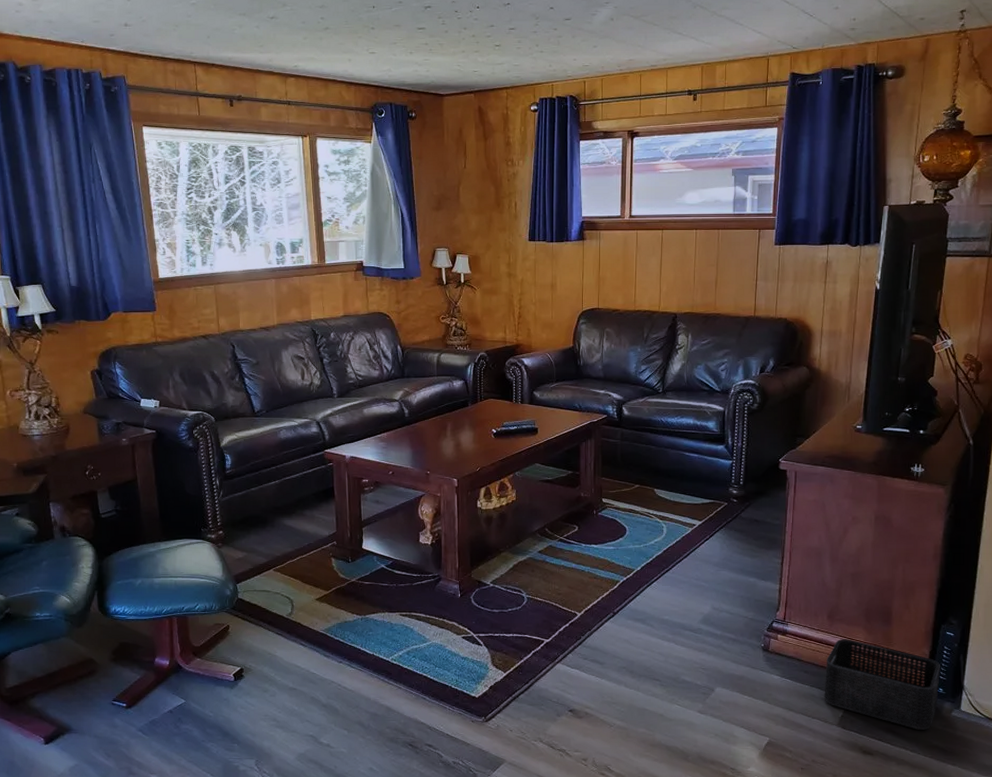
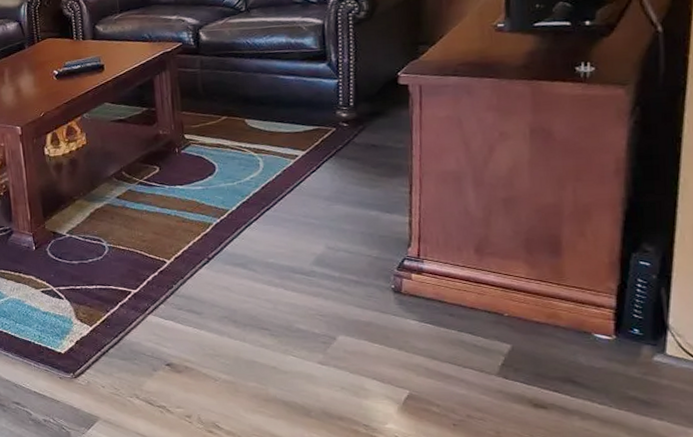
storage bin: present [824,639,941,730] -> none [476,275,635,379]

